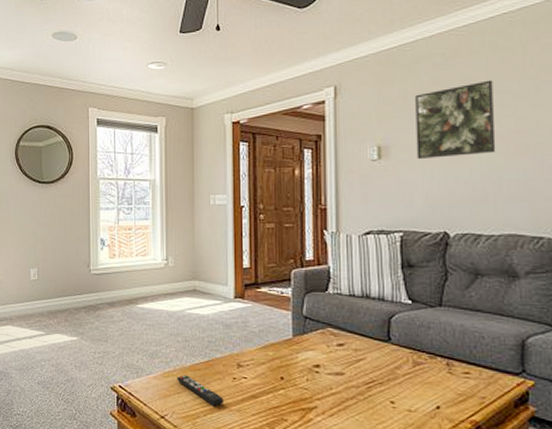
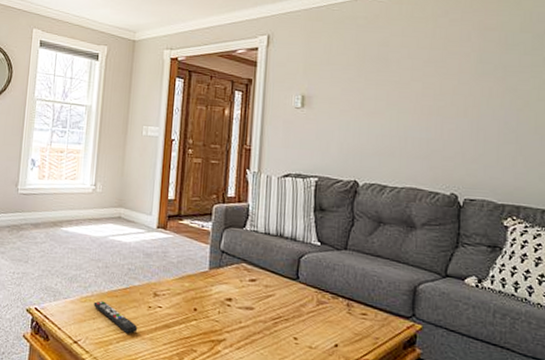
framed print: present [415,80,496,160] -> none [335,45,407,112]

